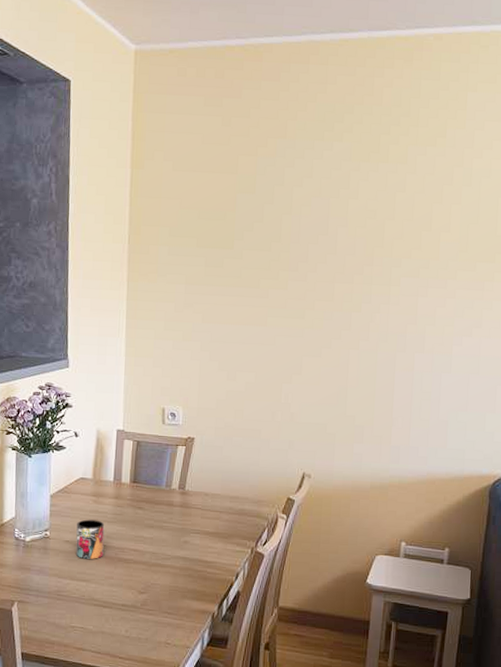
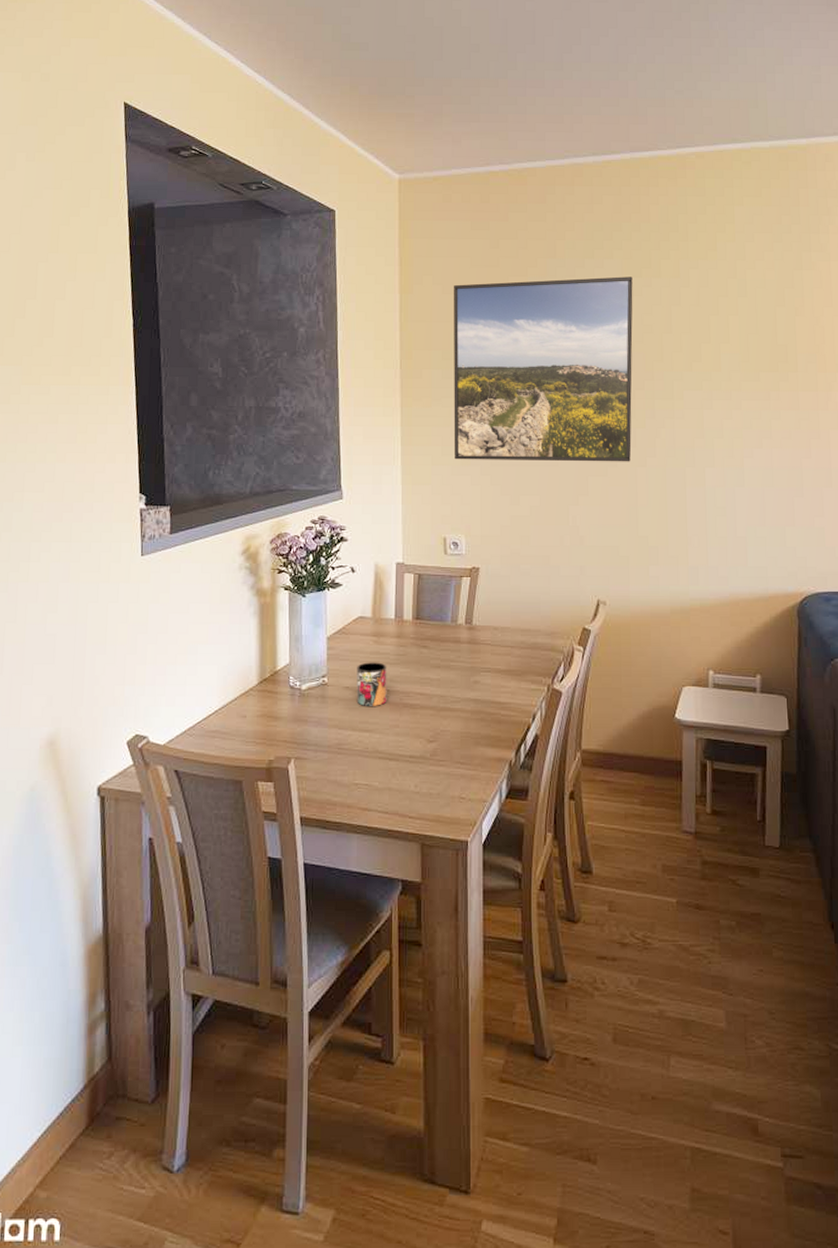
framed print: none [176,160,360,345] -> present [453,276,633,462]

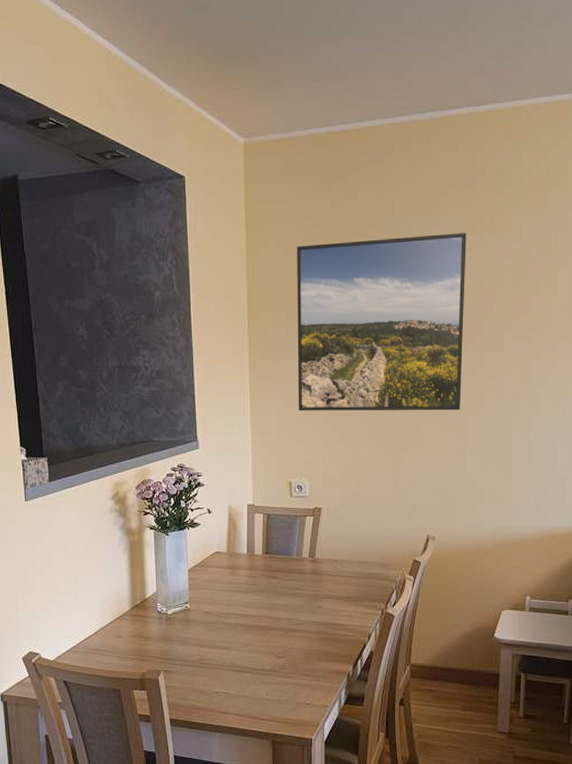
mug: present [356,662,387,707] -> none [215,591,241,629]

